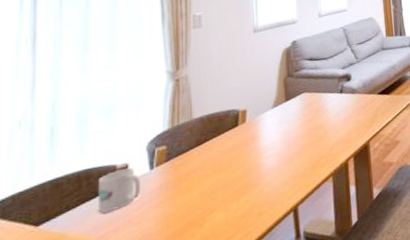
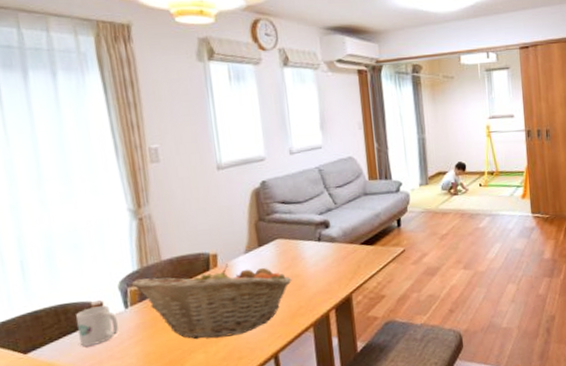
fruit basket: none [160,119,315,198] -> present [131,264,292,340]

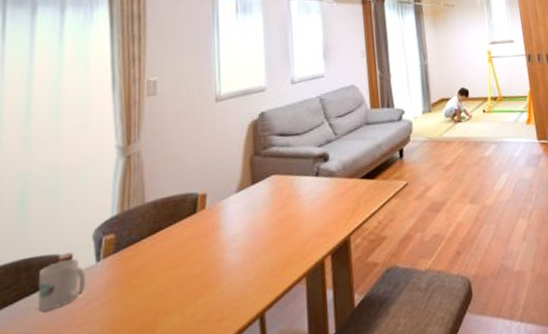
fruit basket: present [131,264,292,340] -> none [108,205,286,298]

